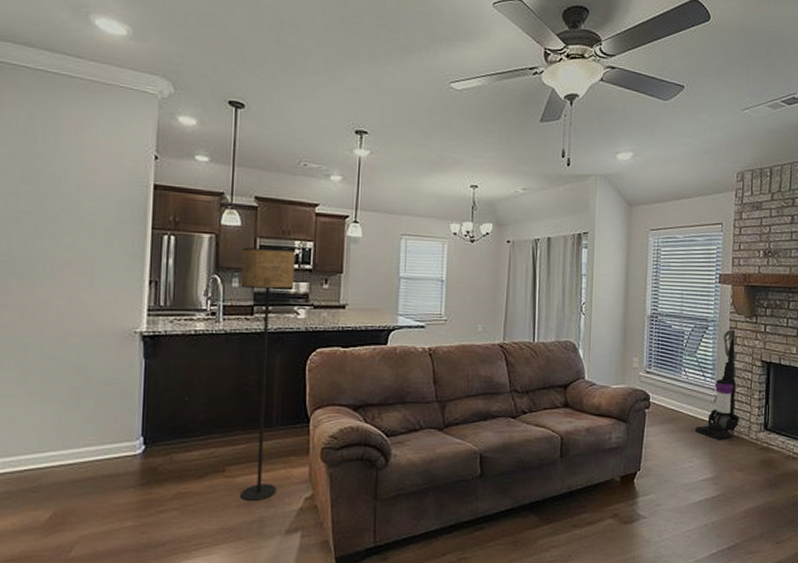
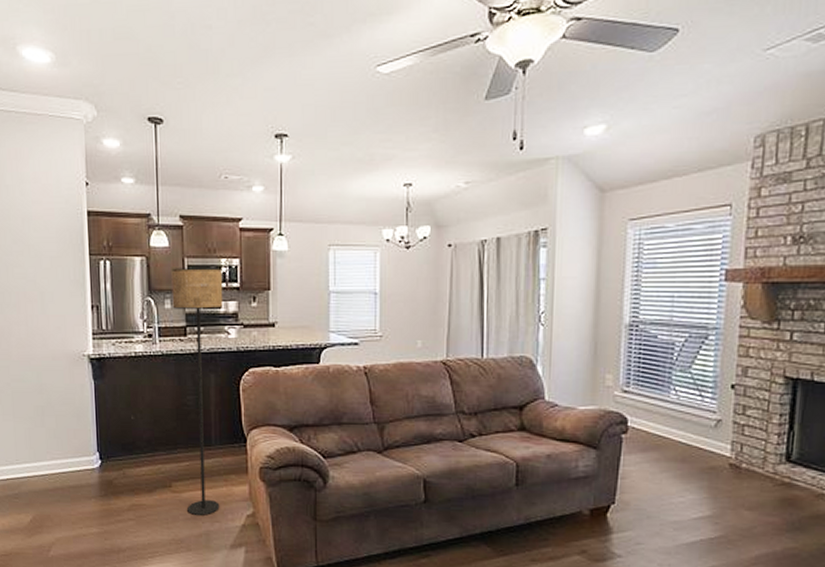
vacuum cleaner: present [694,329,740,440] -> none [686,338,751,472]

